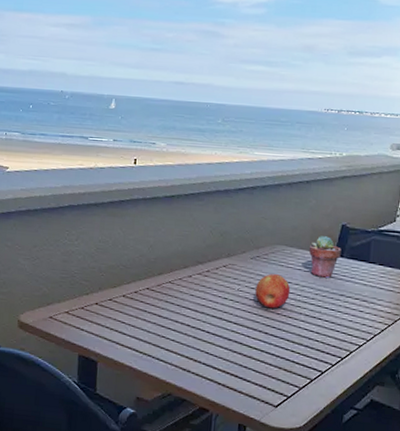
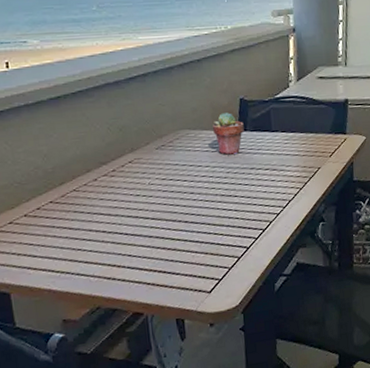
apple: present [255,274,291,309] -> none [166,160,203,197]

